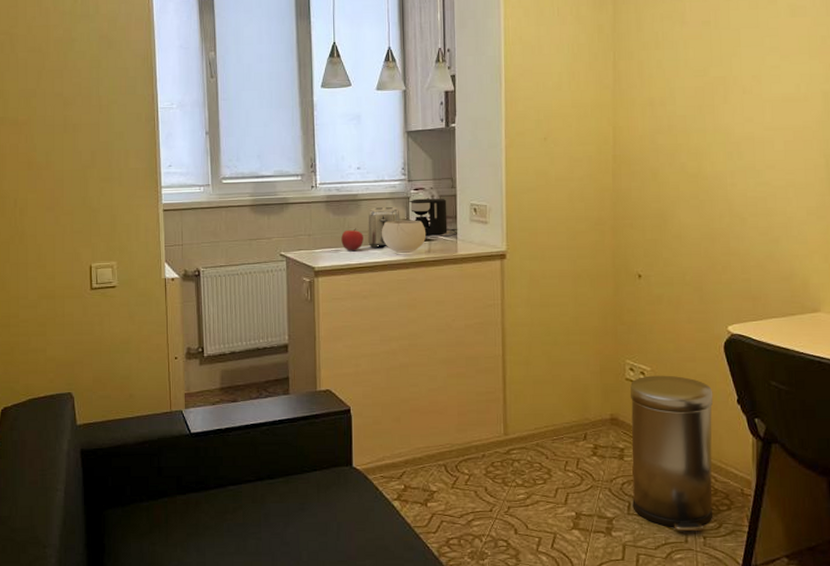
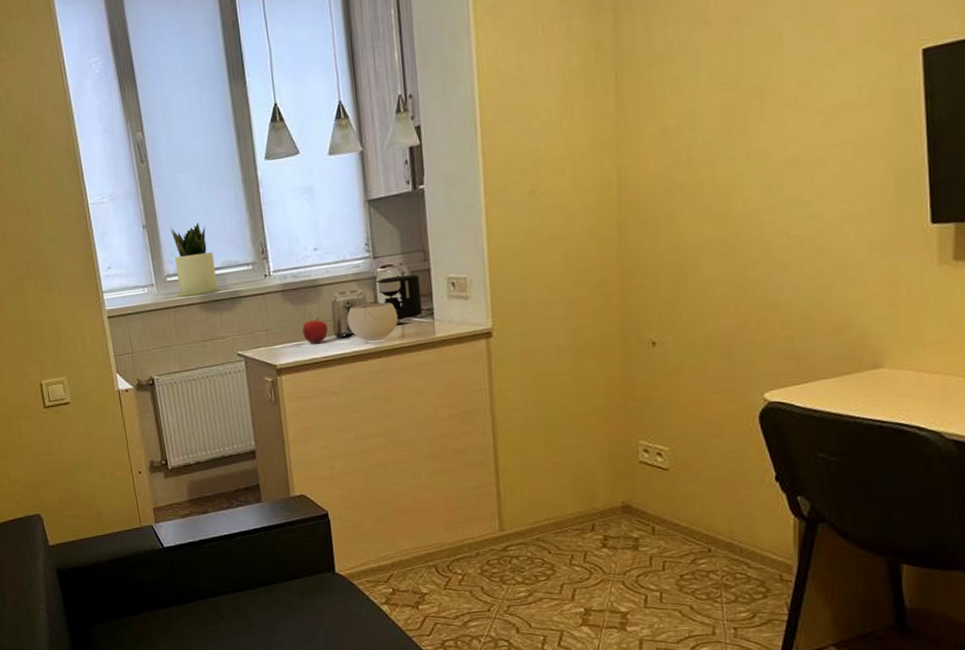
planter: none [229,134,272,200] -> present [170,222,222,298]
pedal bin: present [629,375,714,531] -> none [644,454,746,623]

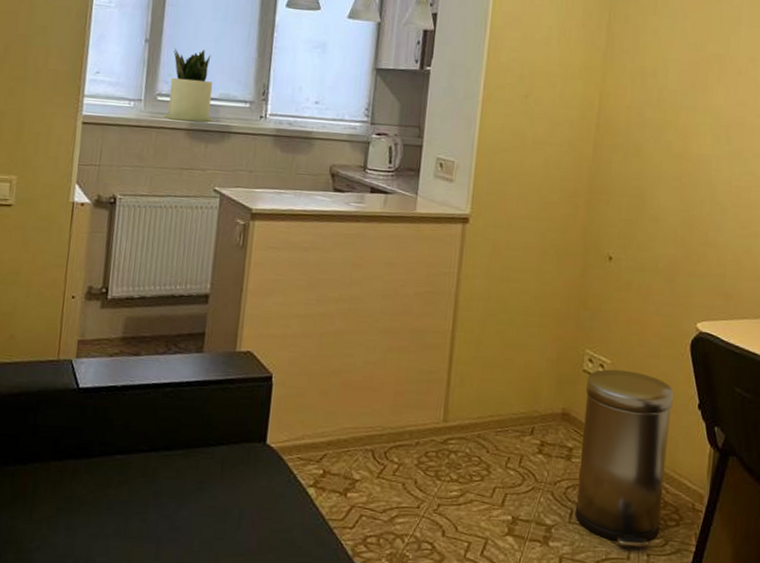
fruit: present [302,317,328,344] -> none [286,170,313,195]
toaster: present [331,289,368,339] -> none [317,149,357,195]
bowl: present [347,302,399,341] -> none [333,166,384,205]
coffee maker: present [375,274,435,322] -> none [368,144,420,192]
pedal bin: none [644,454,746,623] -> present [575,369,674,547]

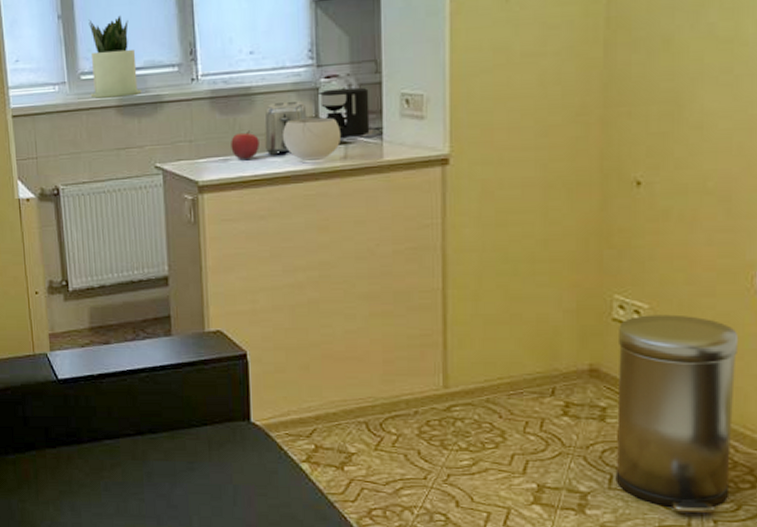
fruit: none [286,170,313,195] -> present [231,130,259,159]
toaster: none [317,149,357,195] -> present [264,101,307,156]
bowl: none [333,166,384,205] -> present [283,117,342,161]
coffee maker: none [368,144,420,192] -> present [317,87,384,141]

